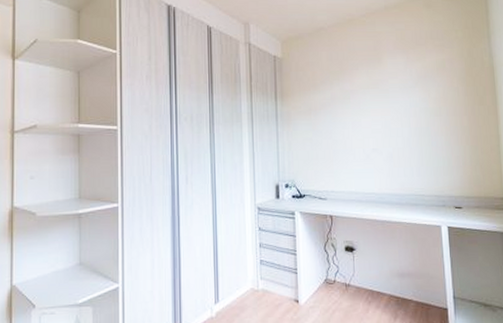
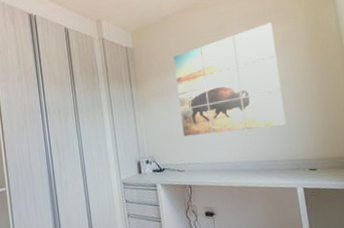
wall art: none [324,49,435,161] -> present [173,22,286,137]

